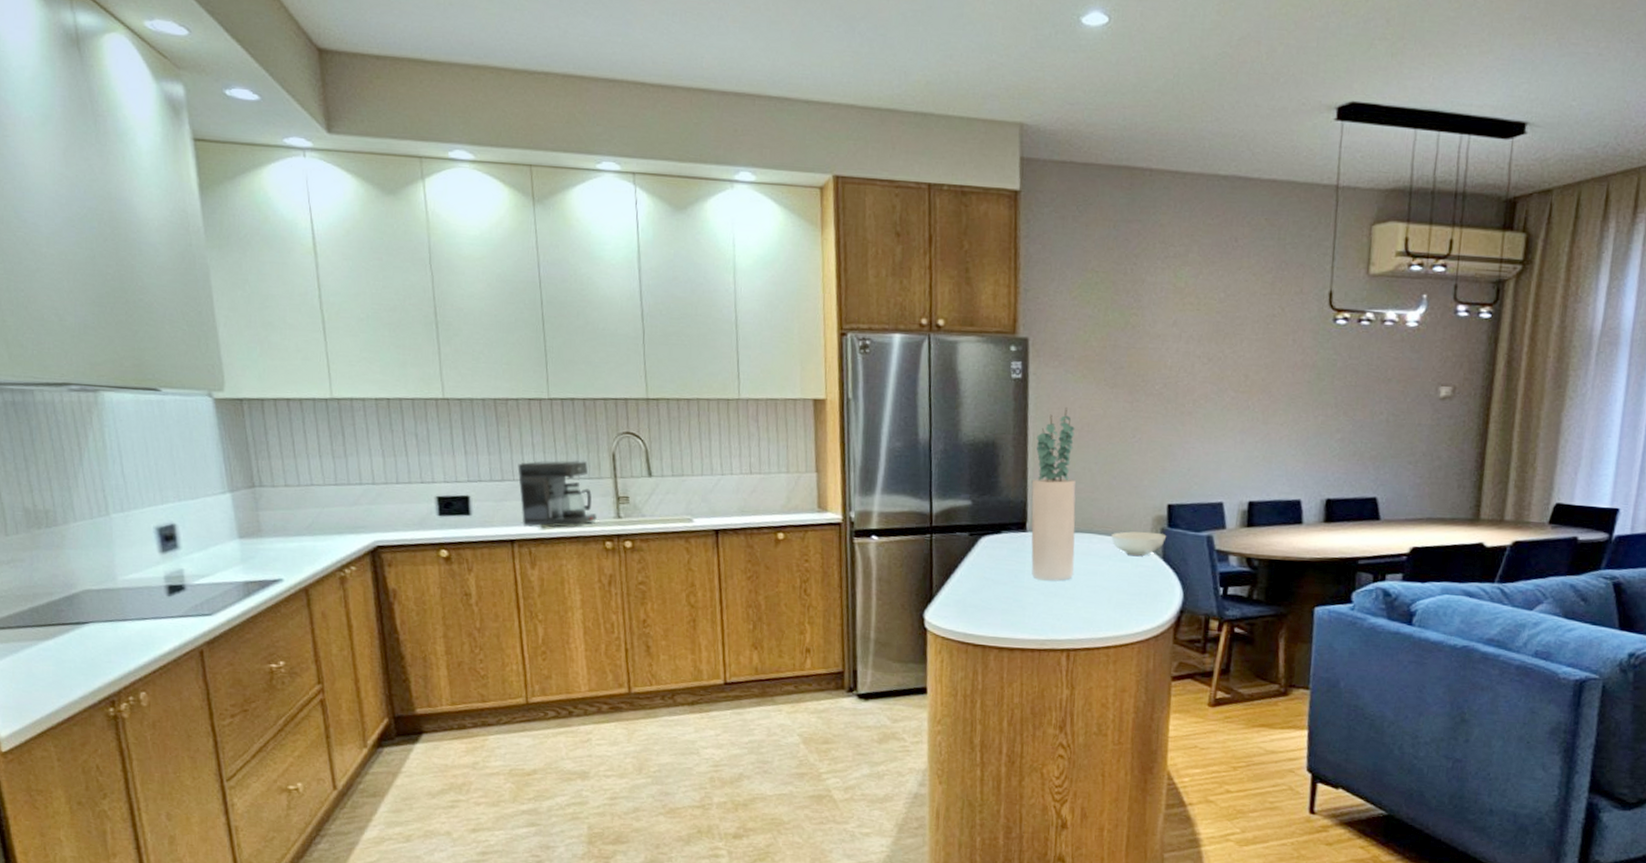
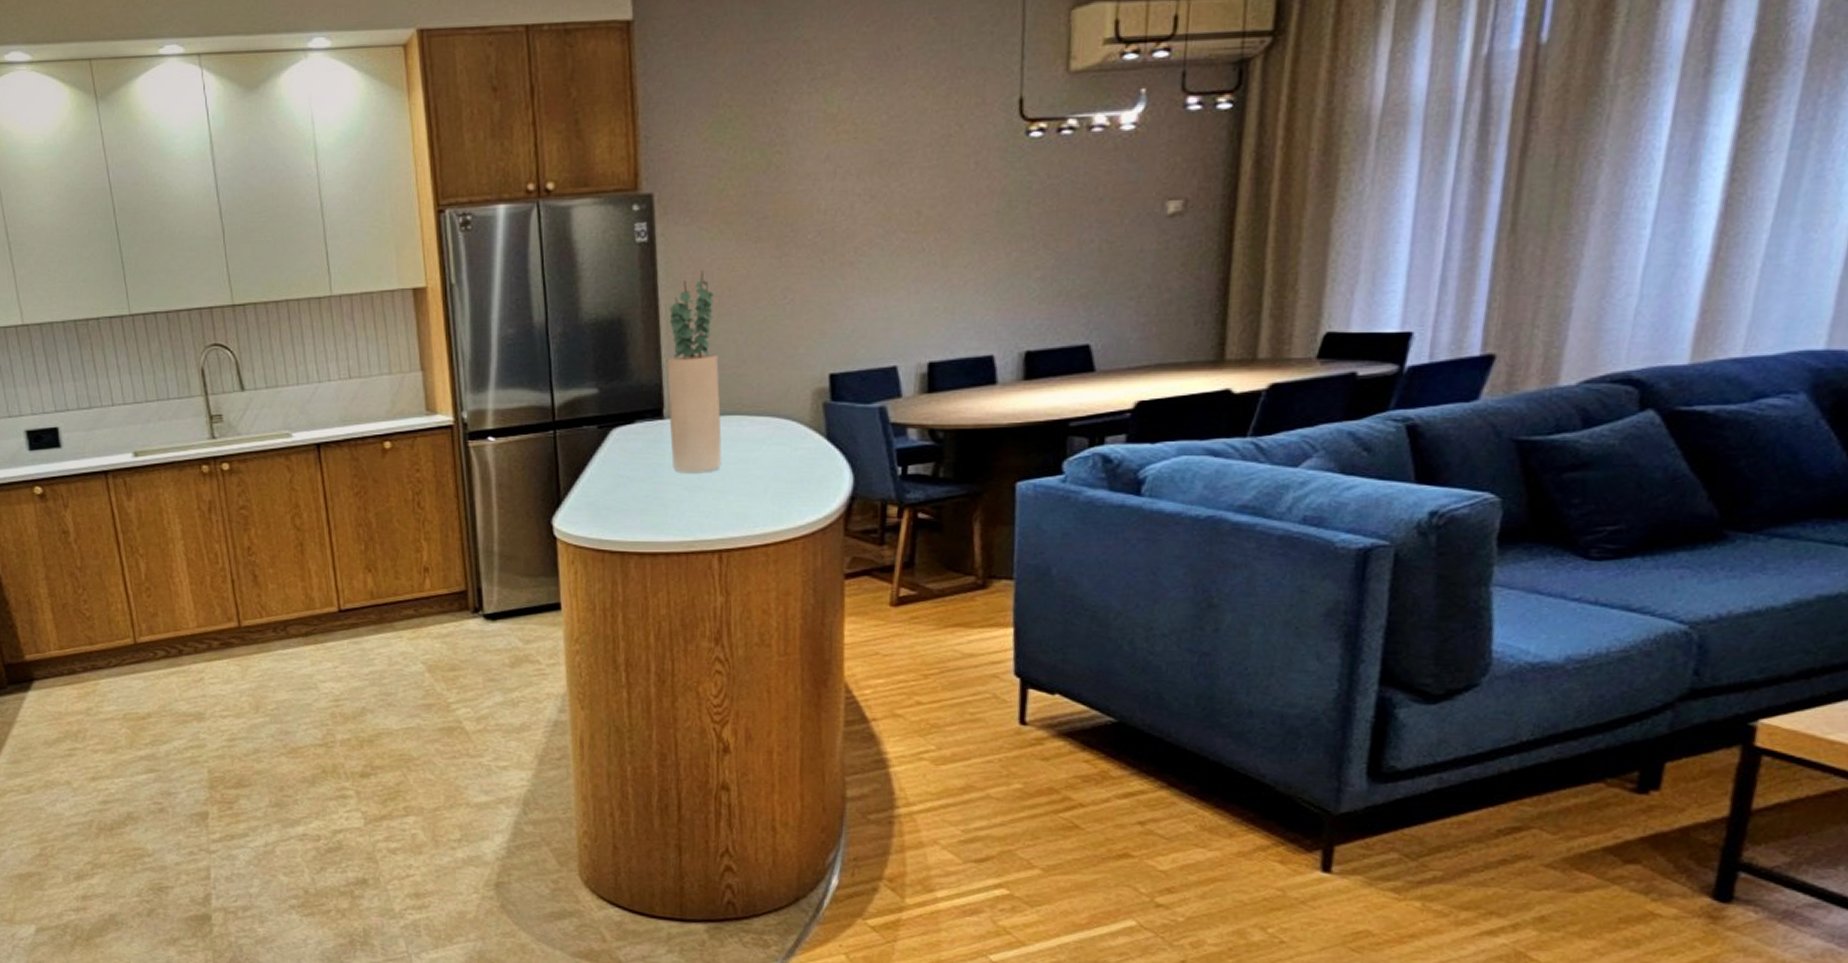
coffee maker: present [517,460,597,527] -> none [104,380,191,455]
bowl: present [1111,531,1167,556] -> none [763,408,830,436]

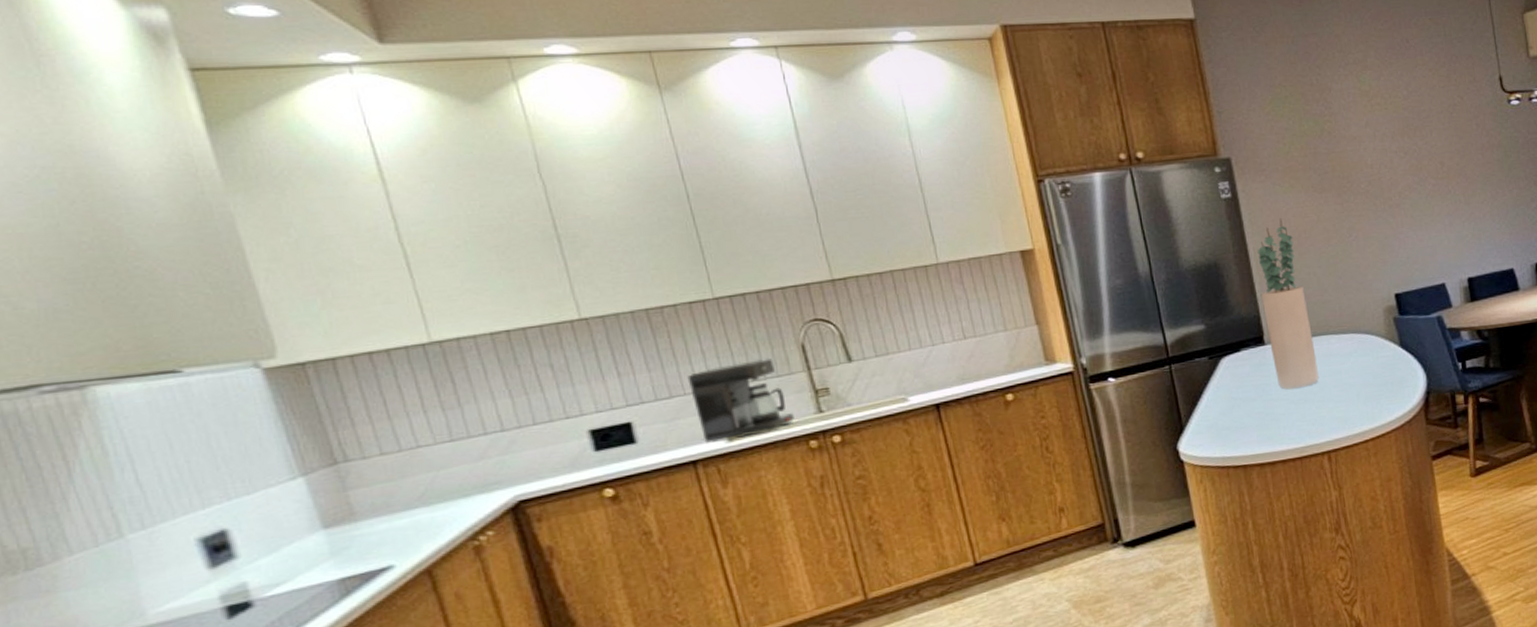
coffee maker: none [104,380,191,455] -> present [687,358,795,443]

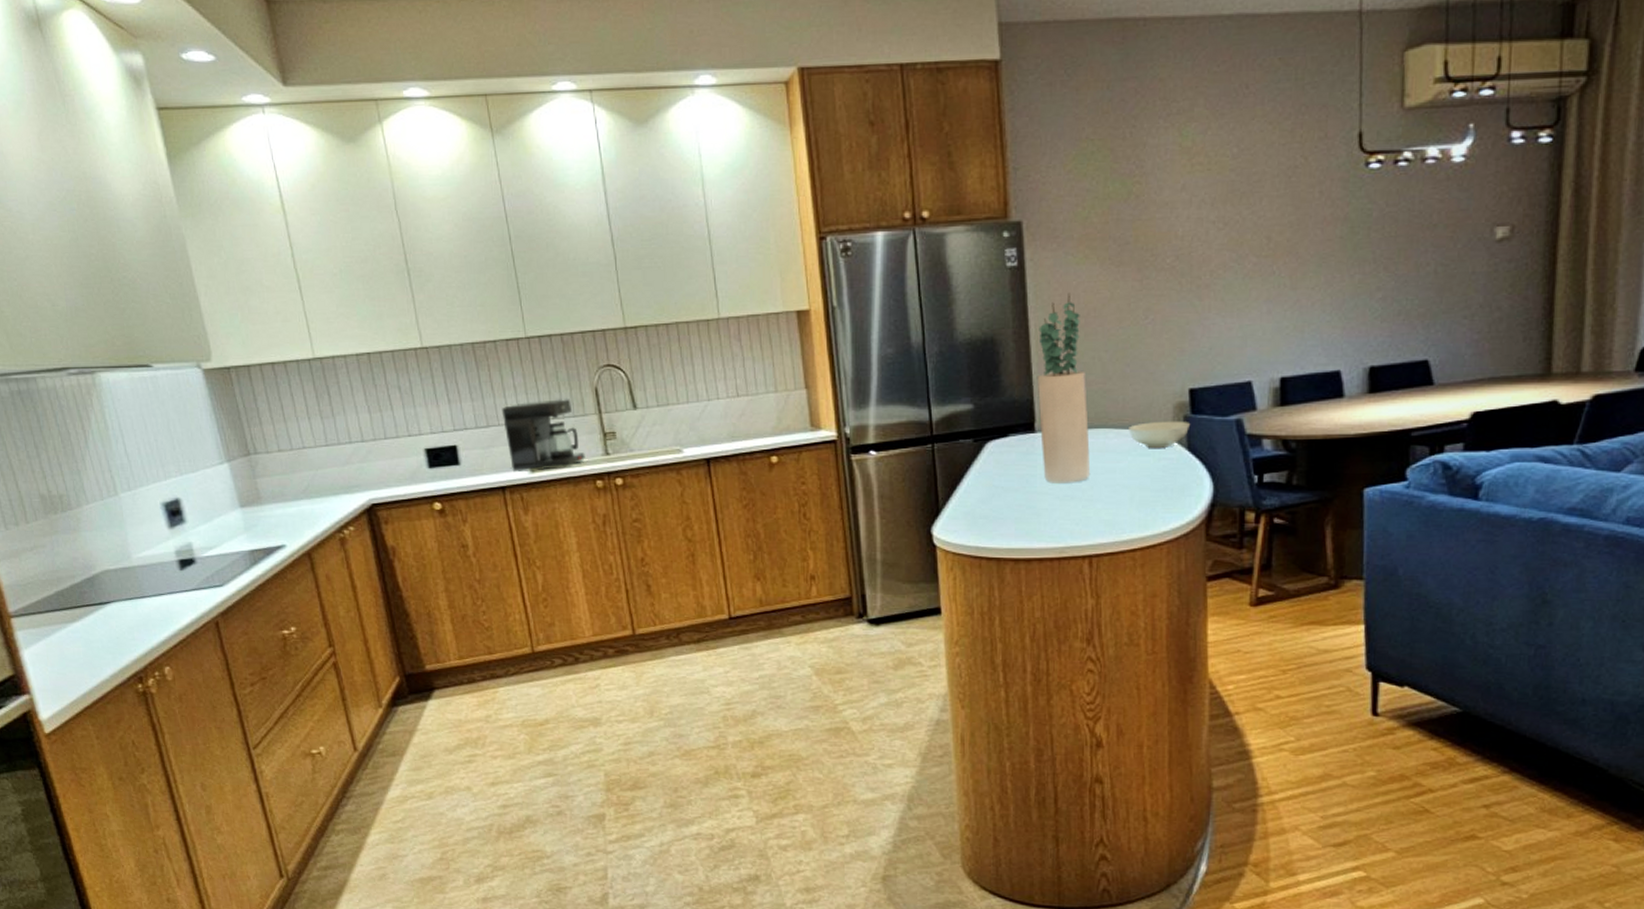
bowl: none [1347,322,1400,349] -> present [1129,421,1191,448]

